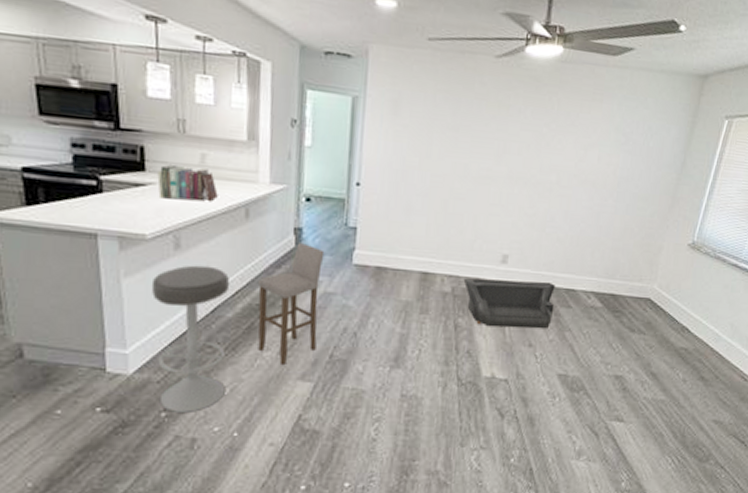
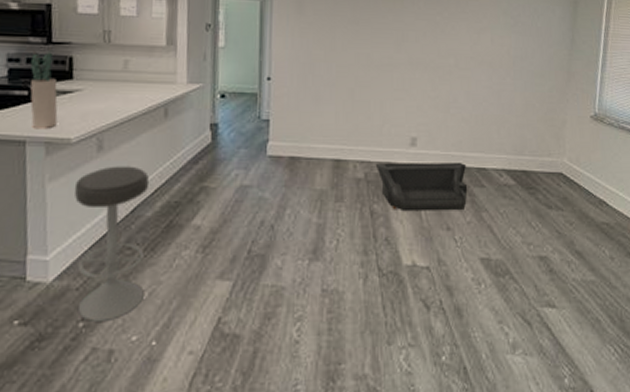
vase: none [97,134,131,223] -> present [30,47,58,130]
books: present [157,164,218,201] -> none [84,71,139,104]
bar stool: present [258,243,325,364] -> none [176,138,240,263]

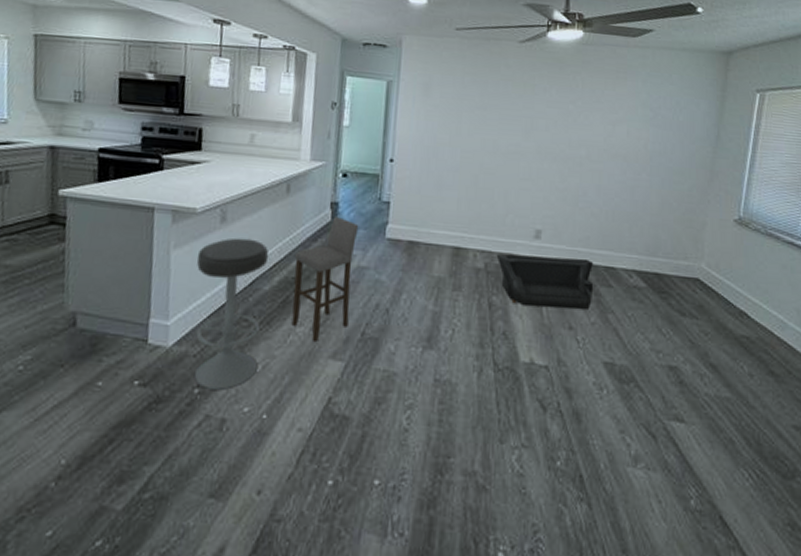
vase: present [30,47,58,130] -> none [160,118,187,198]
bar stool: none [176,138,240,263] -> present [291,217,359,341]

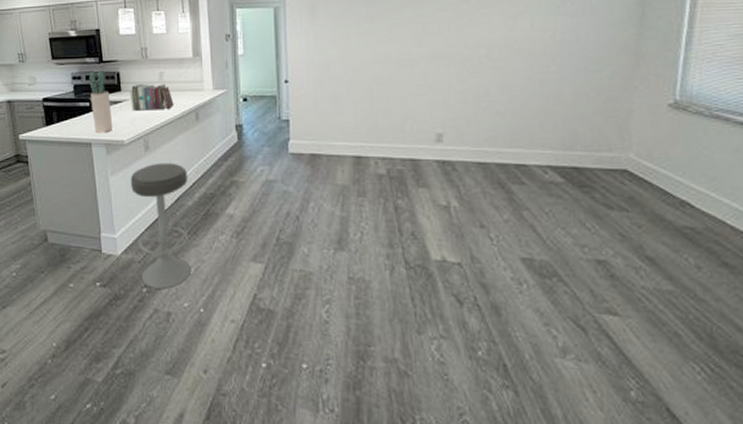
vase: none [160,118,187,198] -> present [88,65,113,134]
books: none [211,144,263,177] -> present [130,83,174,111]
bar stool: present [291,217,359,341] -> none [211,138,264,247]
dog bed: present [496,253,594,310] -> none [398,158,505,209]

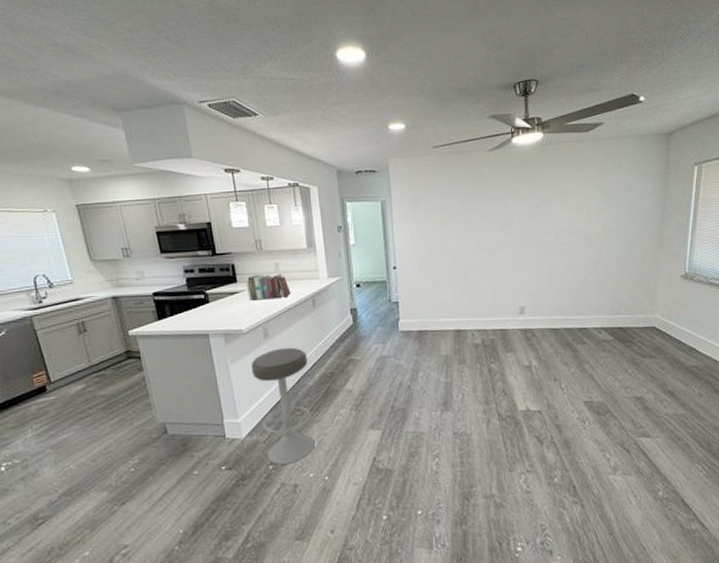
vase: present [88,65,113,134] -> none [202,258,230,324]

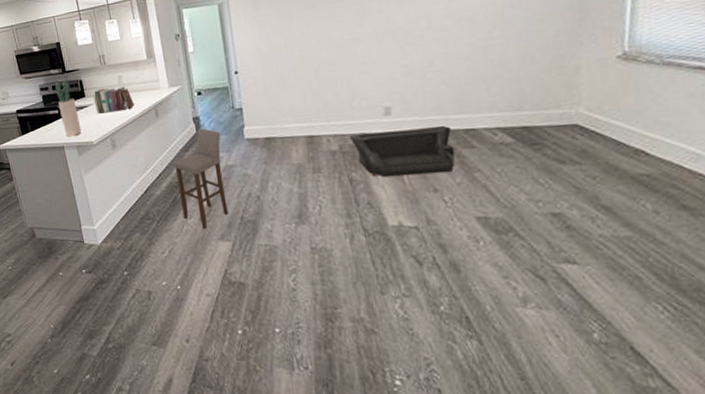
vase: none [202,258,230,324] -> present [55,75,82,137]
bar stool: present [250,347,315,465] -> none [102,157,166,272]
bar stool: none [329,320,380,418] -> present [174,128,228,228]
dog bed: none [490,324,571,368] -> present [349,125,455,178]

